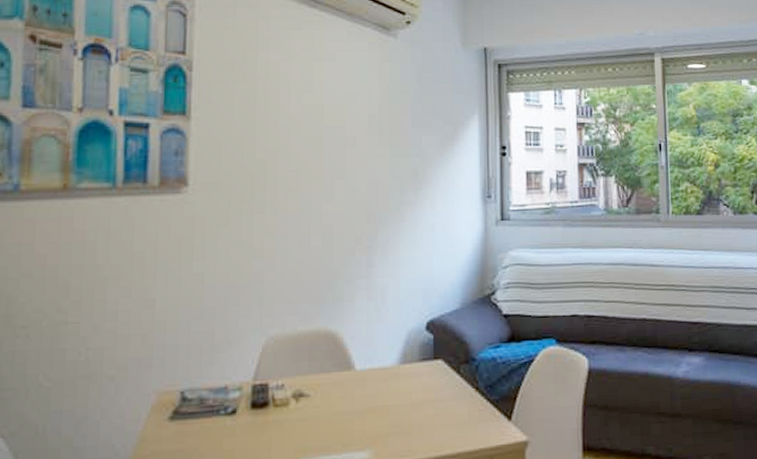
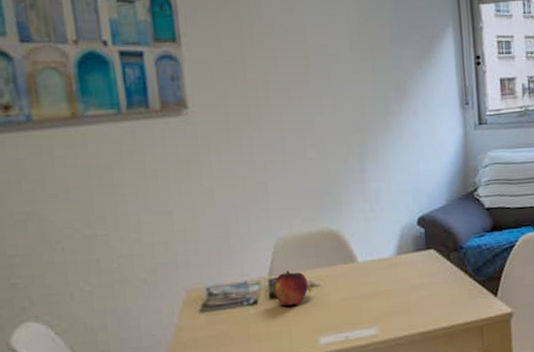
fruit: none [256,375,296,419] -> present [273,270,308,307]

